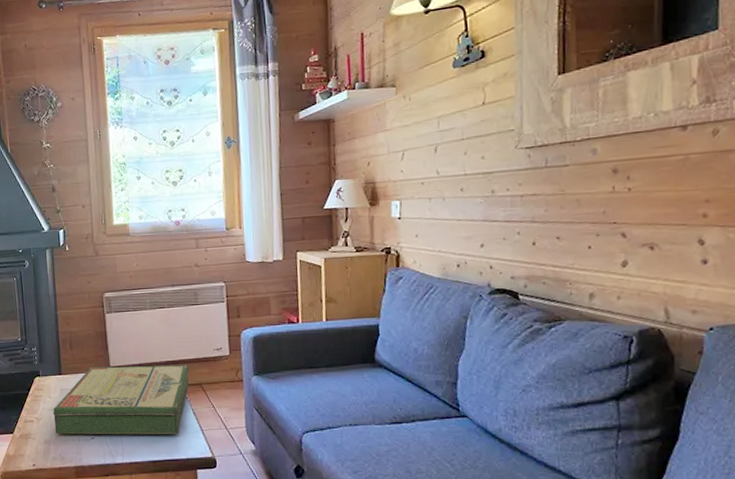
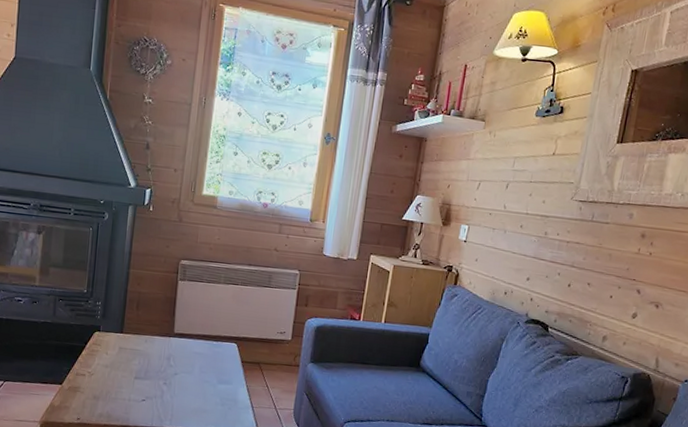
board game: present [53,365,189,435] -> none [107,331,251,407]

